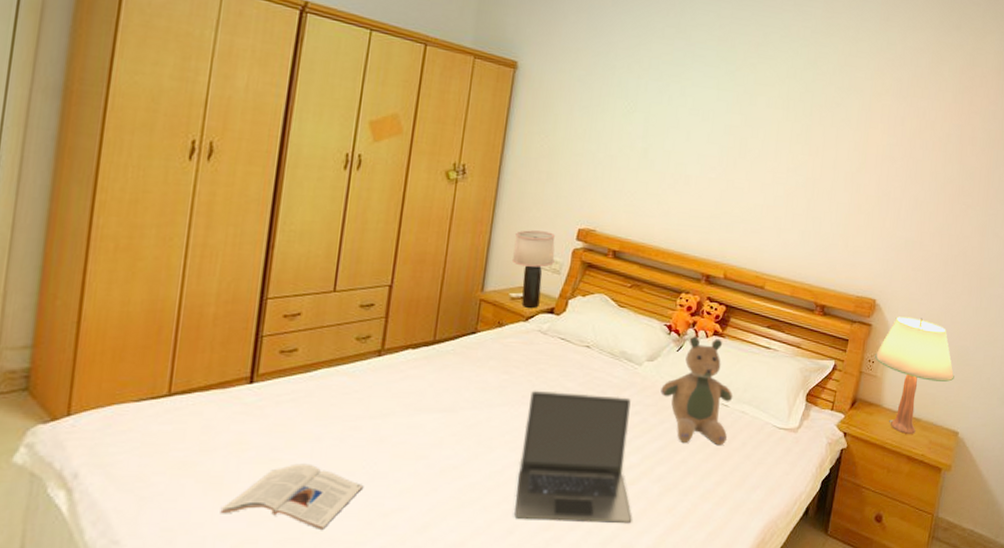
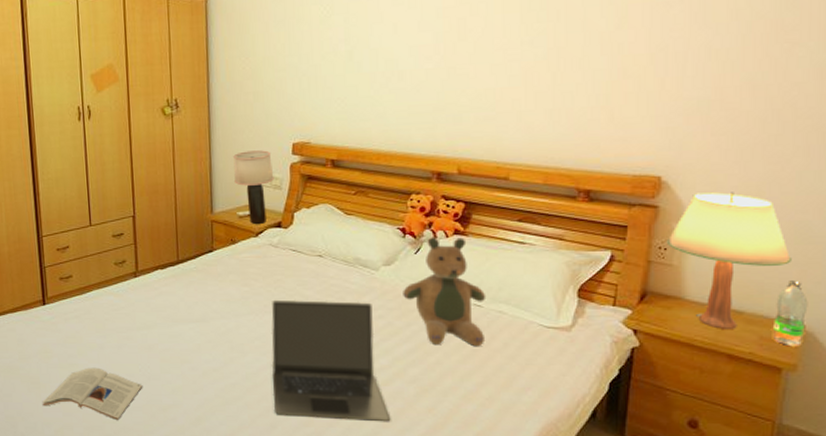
bottle: none [938,394,962,450] -> present [772,280,808,347]

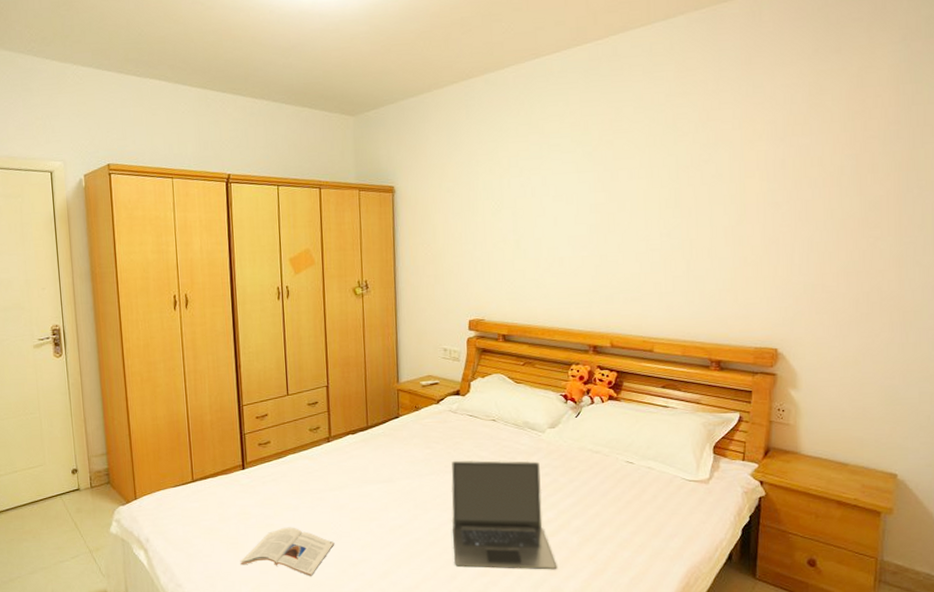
table lamp: present [233,150,274,224] -> none [417,326,453,392]
teddy bear: present [403,237,486,347] -> none [566,402,637,500]
table lamp: present [666,192,792,329] -> none [784,361,884,479]
bottle: present [772,280,808,347] -> none [871,436,899,493]

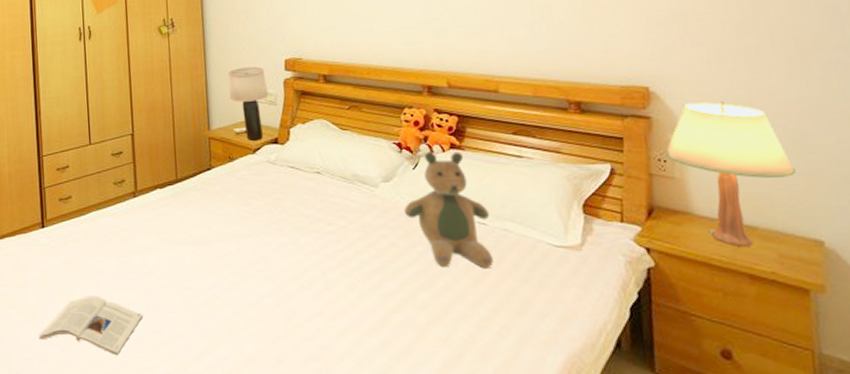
table lamp: none [417,326,453,392] -> present [228,66,269,141]
laptop: present [451,460,557,570] -> none [272,219,404,355]
teddy bear: none [566,402,637,500] -> present [404,151,493,269]
table lamp: none [784,361,884,479] -> present [664,101,796,247]

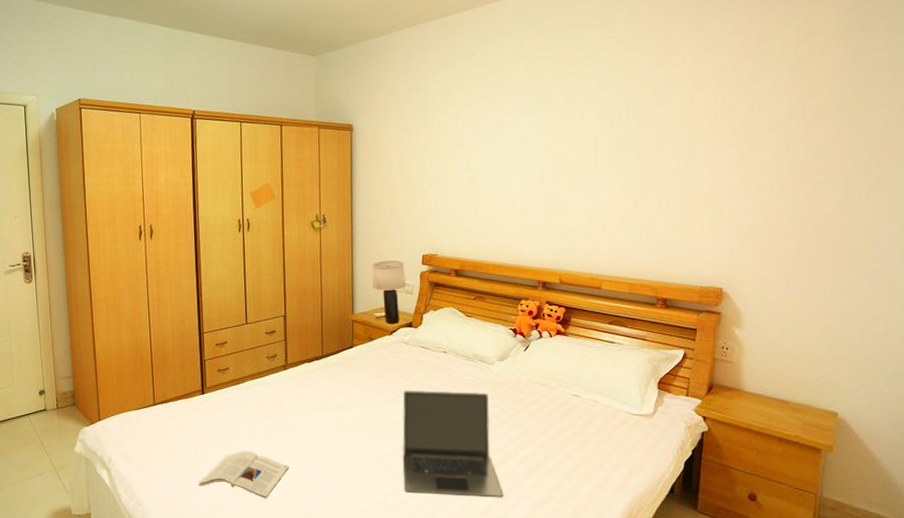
laptop: none [272,219,404,355] -> present [402,390,504,498]
teddy bear: present [404,151,493,269] -> none [514,336,583,432]
table lamp: present [664,101,796,247] -> none [728,302,826,416]

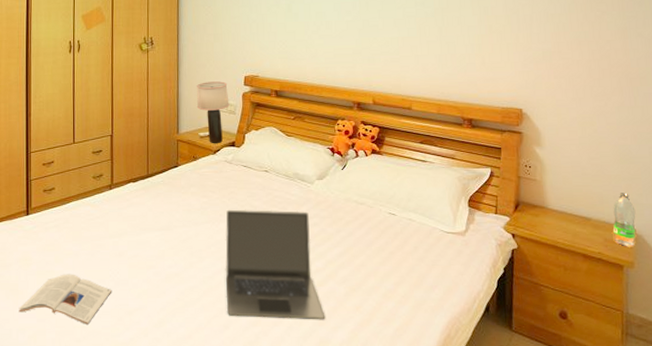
bottle: none [812,375,840,431] -> present [612,193,636,247]

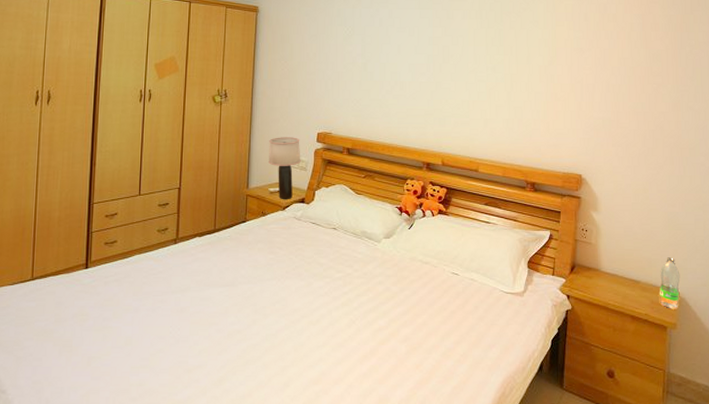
magazine: present [18,274,112,324] -> none [71,330,172,382]
laptop: present [225,209,325,320] -> none [288,266,386,378]

